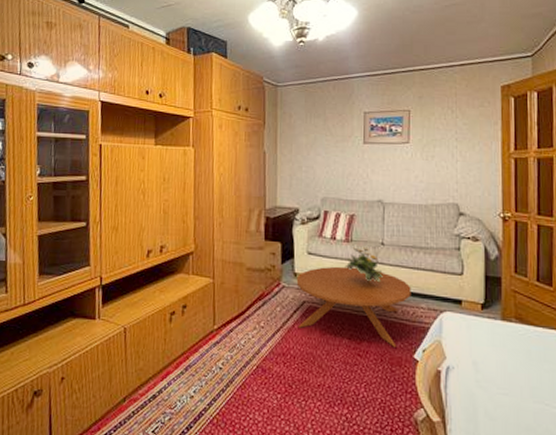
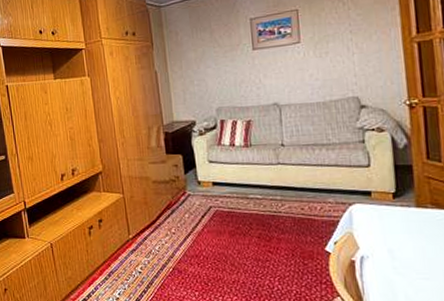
coffee table: present [296,266,411,347] -> none [200,170,317,242]
flowering plant: present [345,247,383,283] -> none [246,150,286,183]

